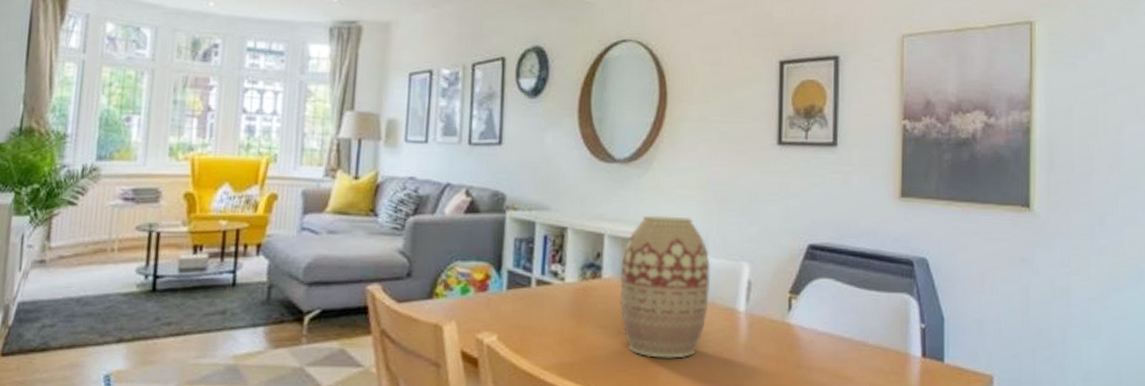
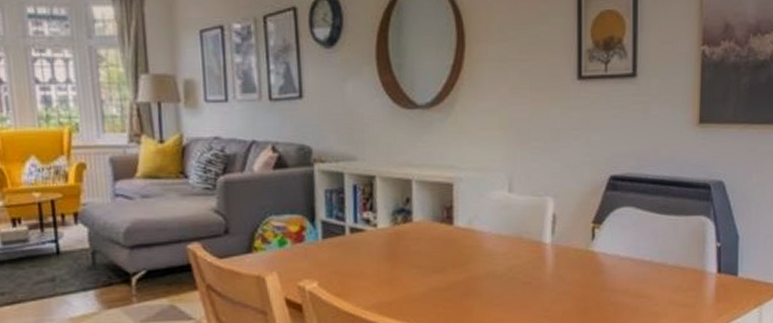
vase: present [619,215,710,359] -> none [430,157,517,292]

